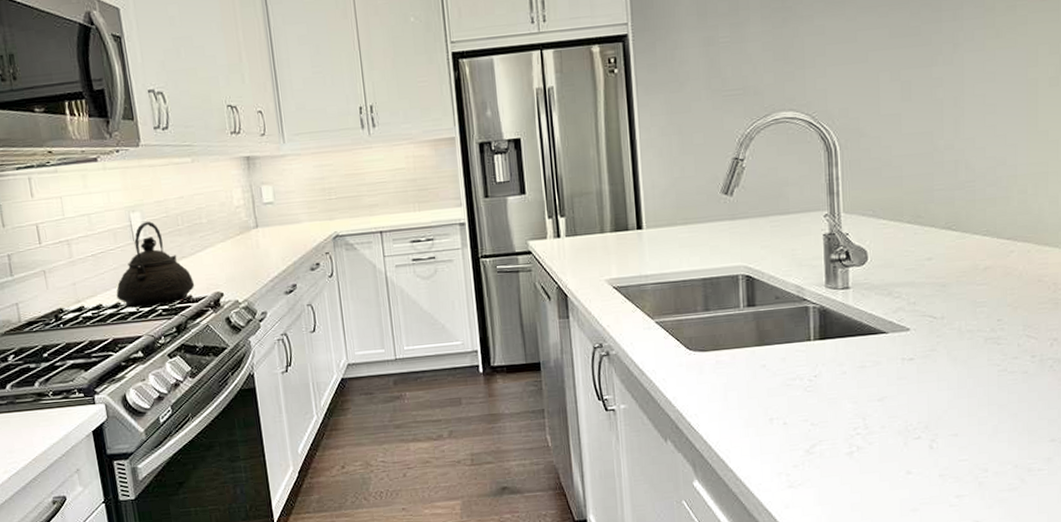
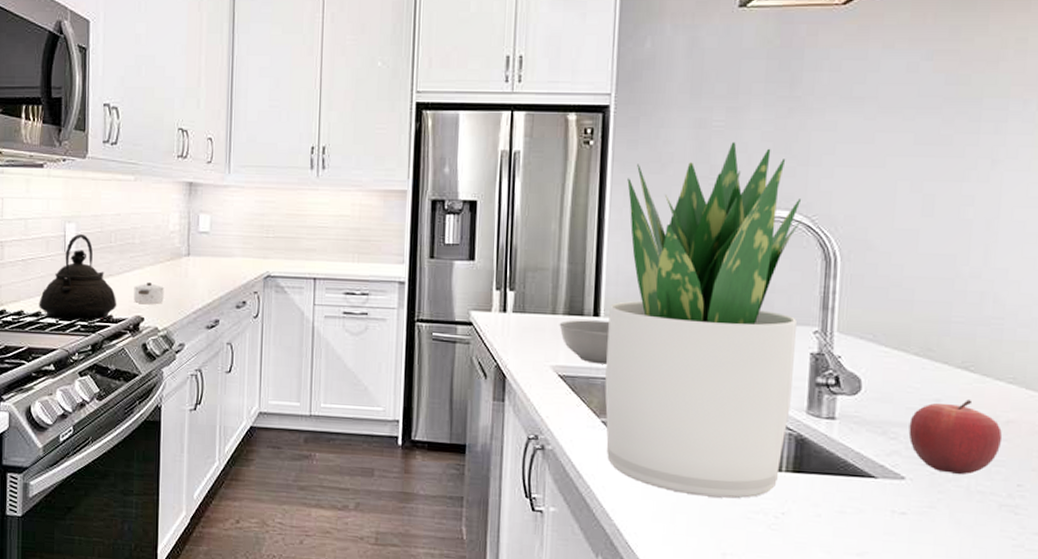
cooking pot: none [208,258,240,281] -> present [134,281,164,305]
bowl: none [608,232,655,272] -> present [559,320,610,365]
planter: none [650,54,812,374] -> present [604,142,802,499]
fruit: none [909,254,983,320] -> present [908,400,1003,475]

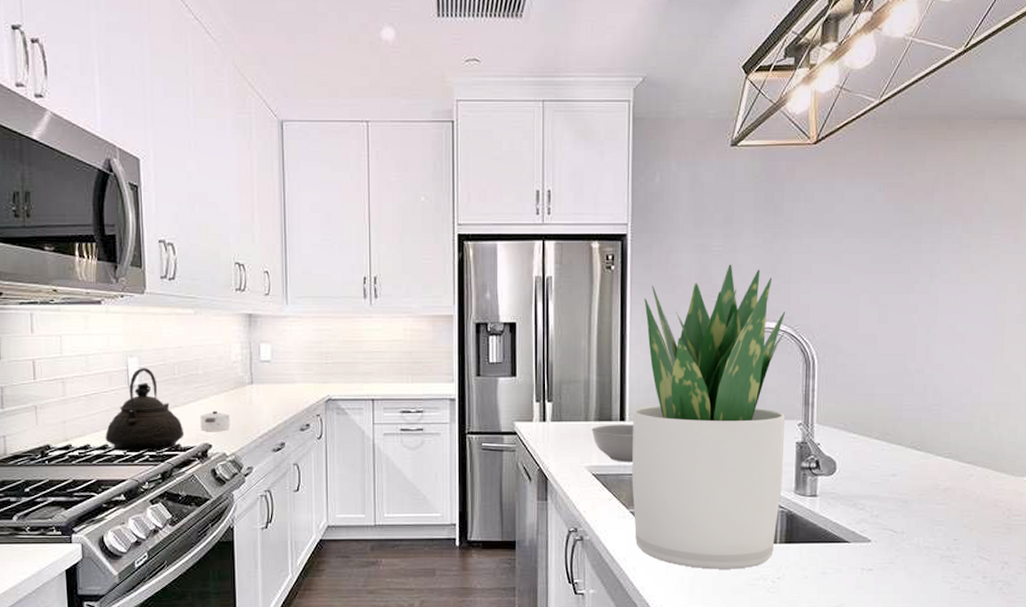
fruit: present [908,400,1003,475] -> none [873,473,942,535]

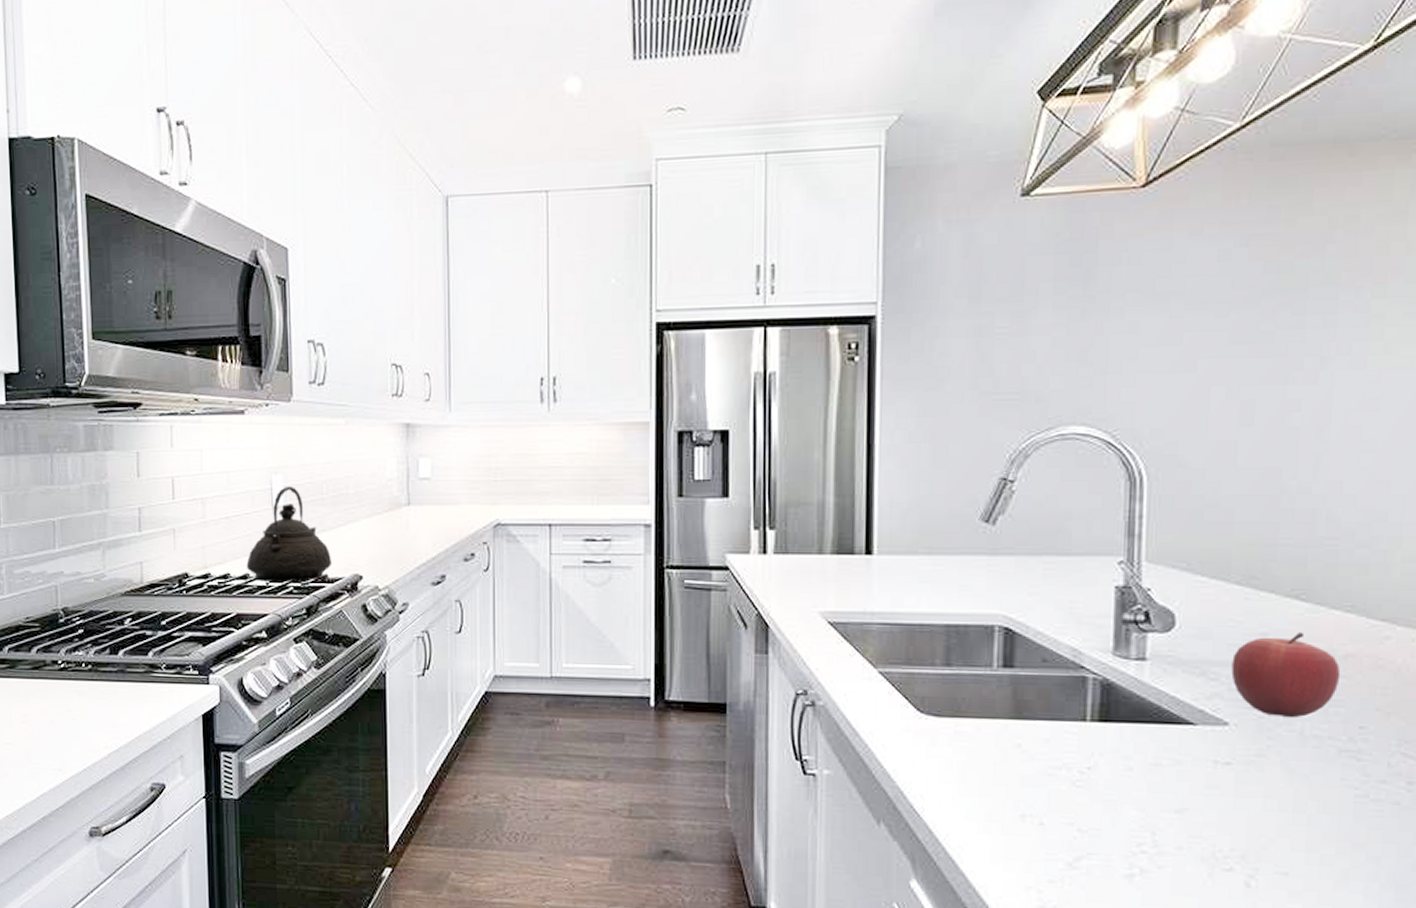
cooking pot: present [200,410,230,432] -> none [350,535,384,561]
bowl: present [591,425,634,462] -> none [827,559,885,608]
planter: present [632,264,787,569] -> none [881,350,1101,753]
fruit: none [873,473,942,535] -> present [1231,632,1341,718]

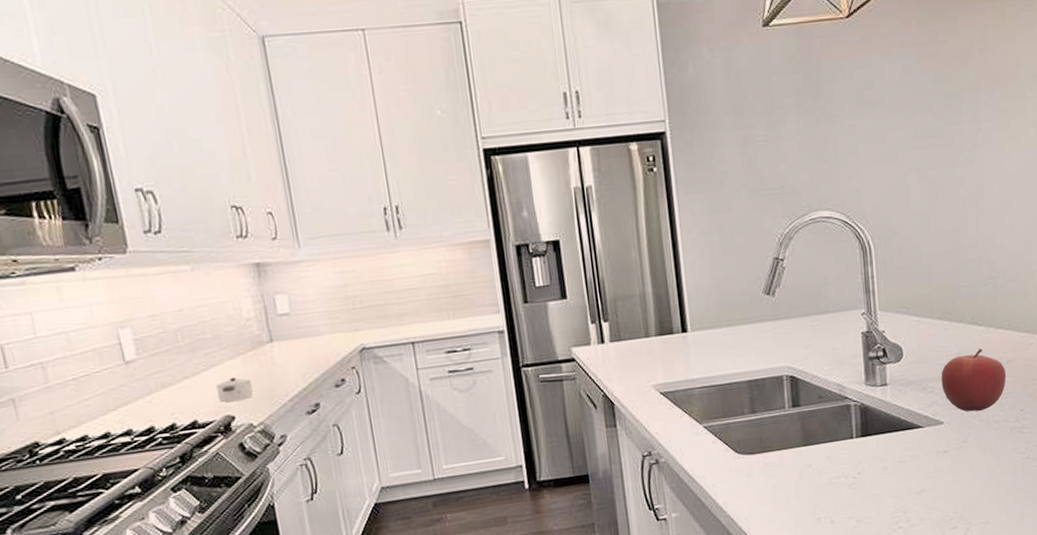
teakettle: present [246,487,333,583] -> none [105,338,201,438]
cooking pot: none [350,535,384,561] -> present [216,376,254,403]

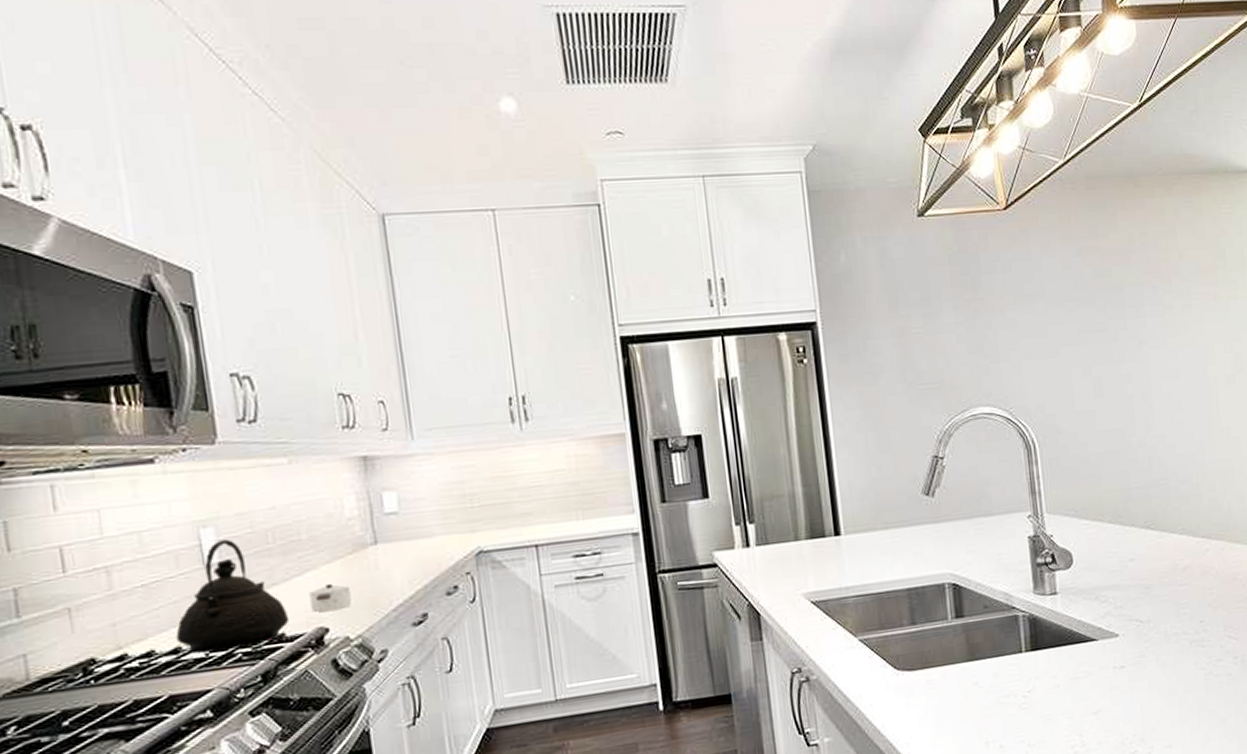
teakettle: none [105,338,201,438] -> present [176,539,290,653]
fruit: present [941,348,1007,412] -> none [1114,554,1184,623]

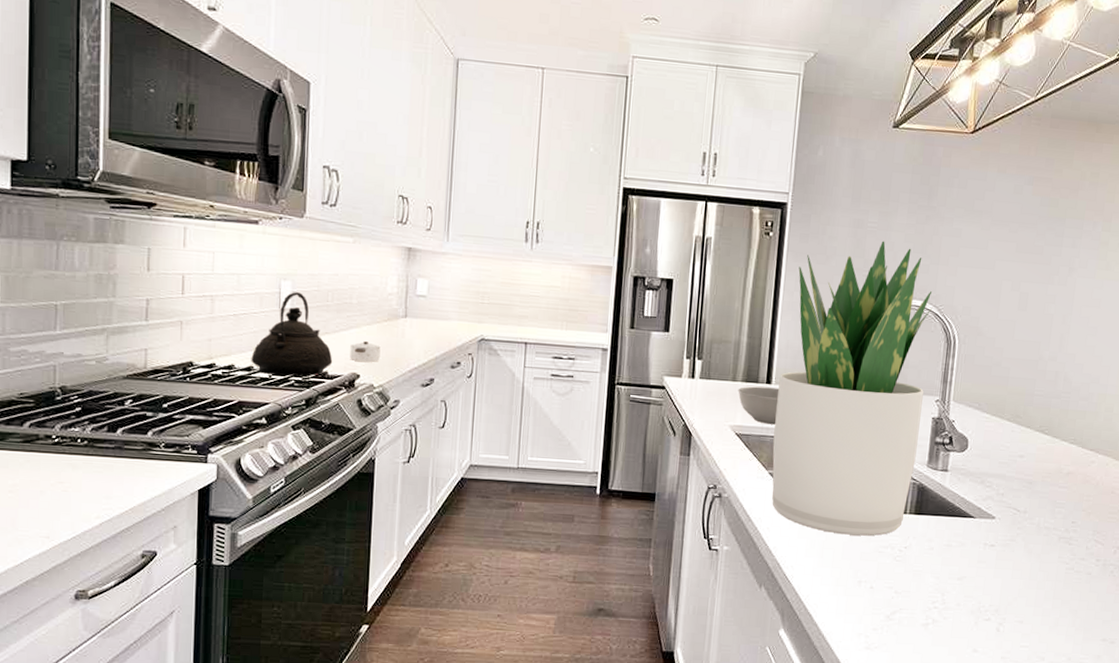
bowl: none [803,538,856,584] -> present [738,386,780,425]
planter: none [845,346,1020,694] -> present [772,241,933,536]

